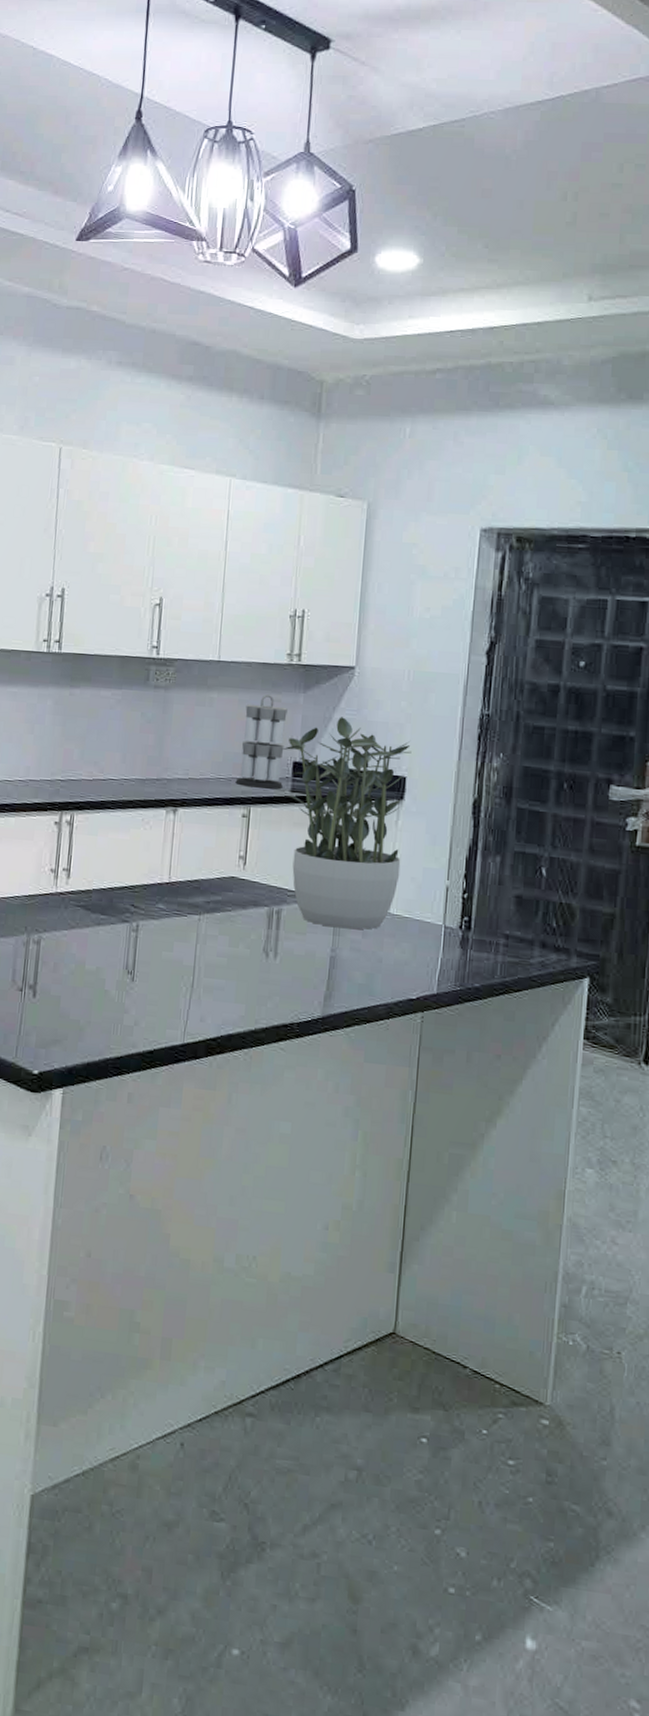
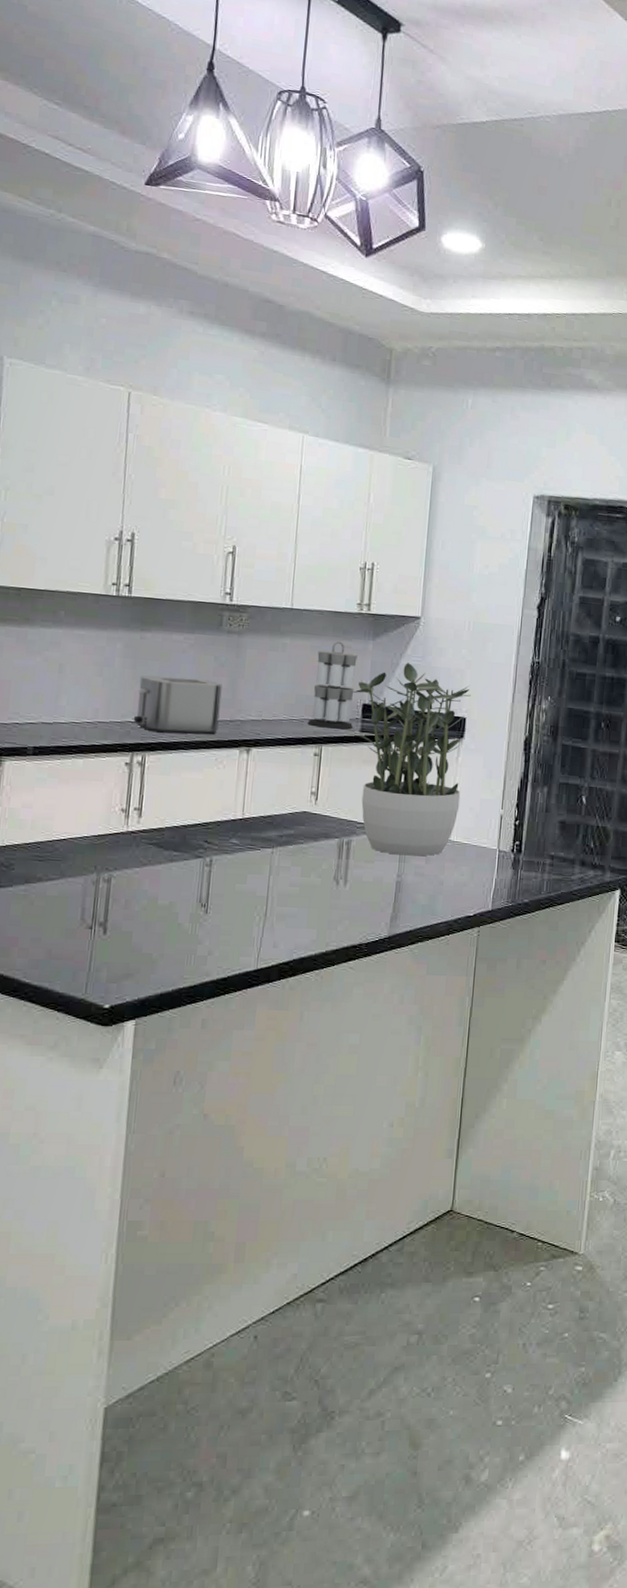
toaster: none [62,733,149,795] -> present [133,675,222,735]

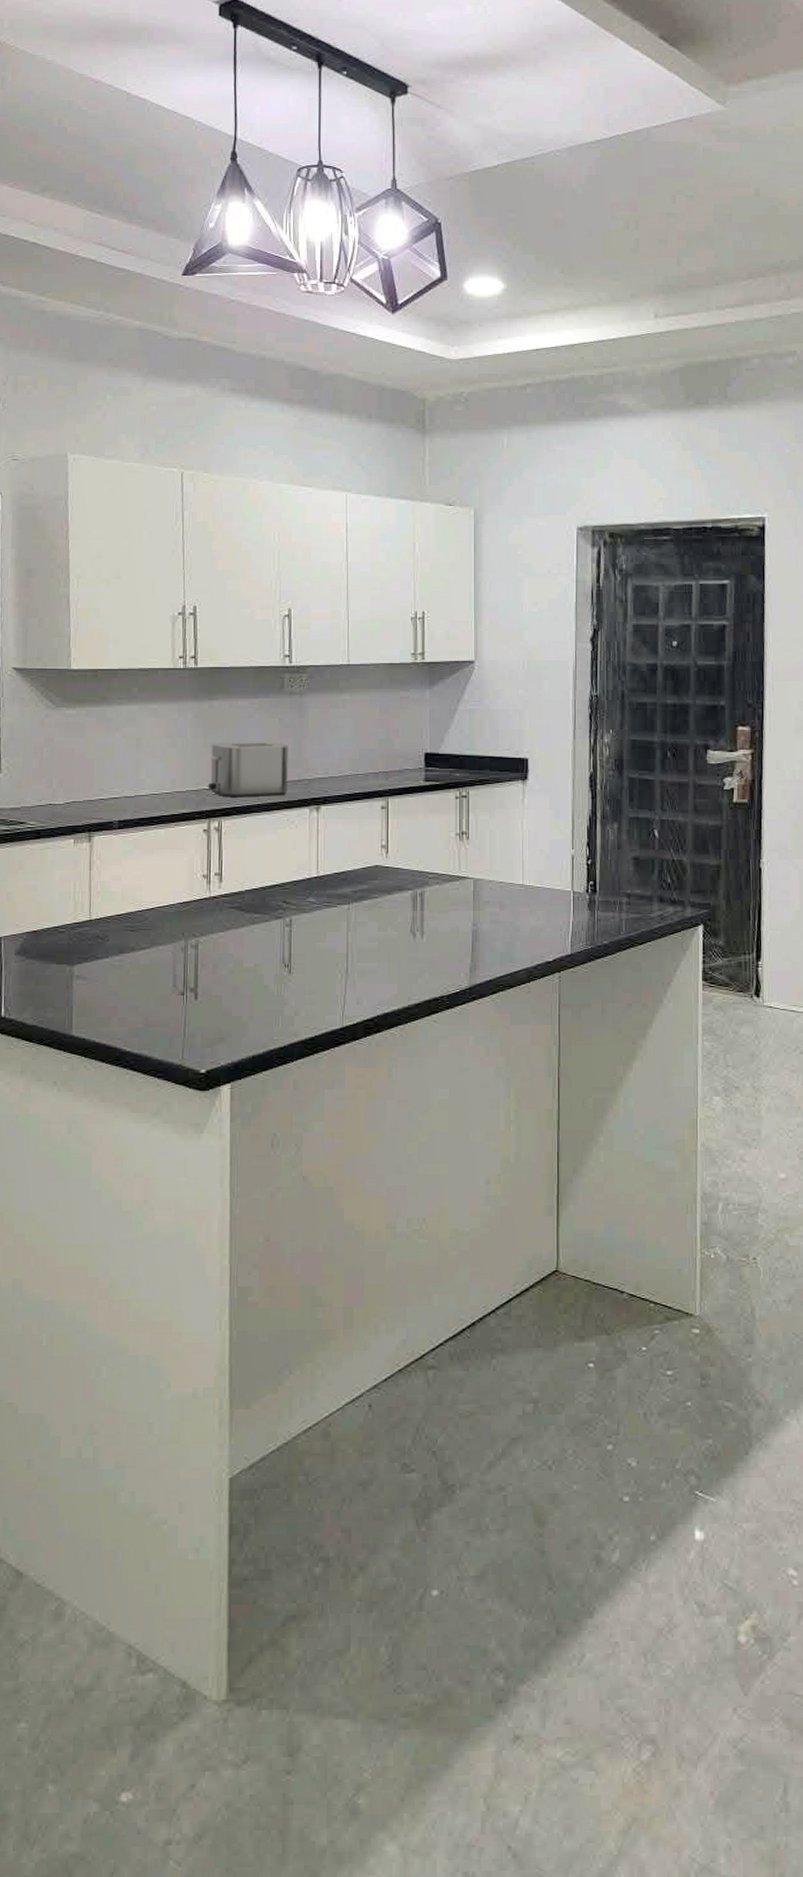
spice rack: present [307,641,357,730] -> none [372,693,416,780]
potted plant: present [353,663,471,856] -> none [414,708,531,903]

